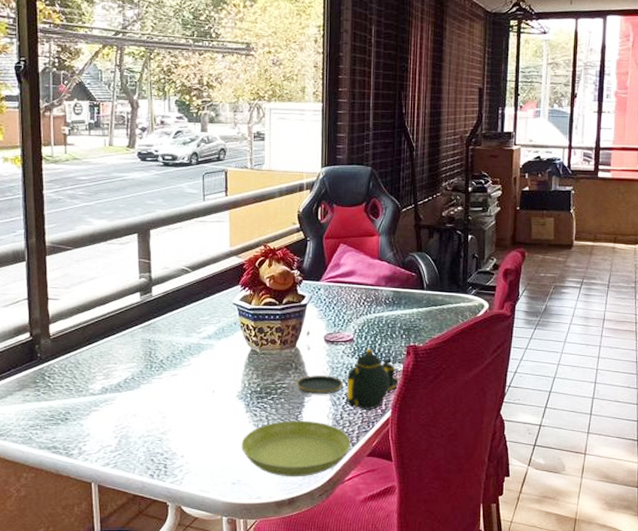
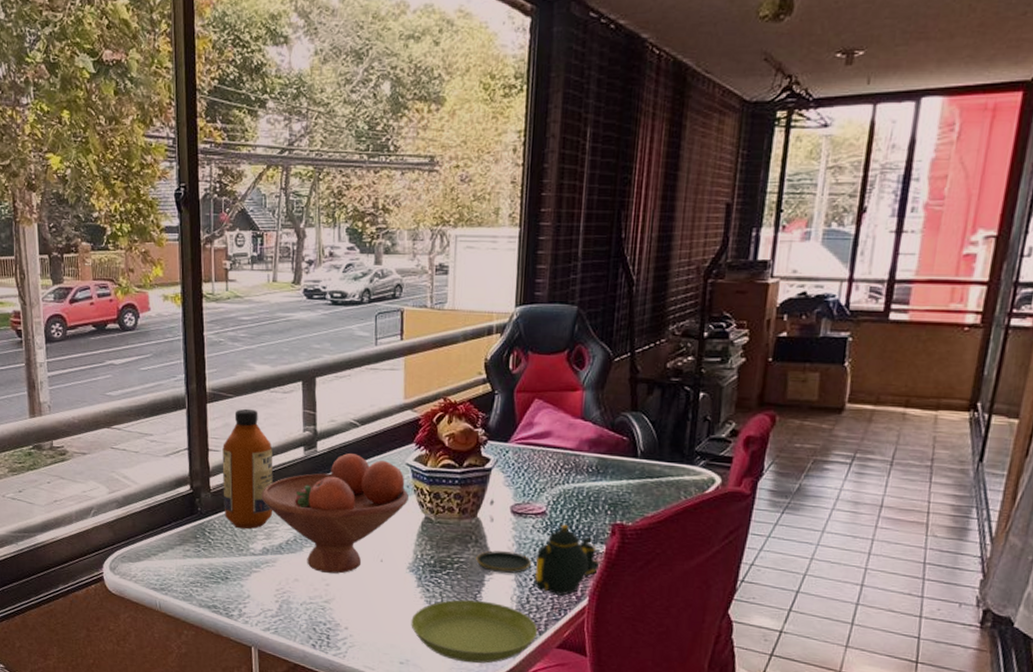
bottle: none [61,259,111,371] -> present [222,408,273,530]
fruit bowl: none [100,297,236,406] -> present [261,453,409,574]

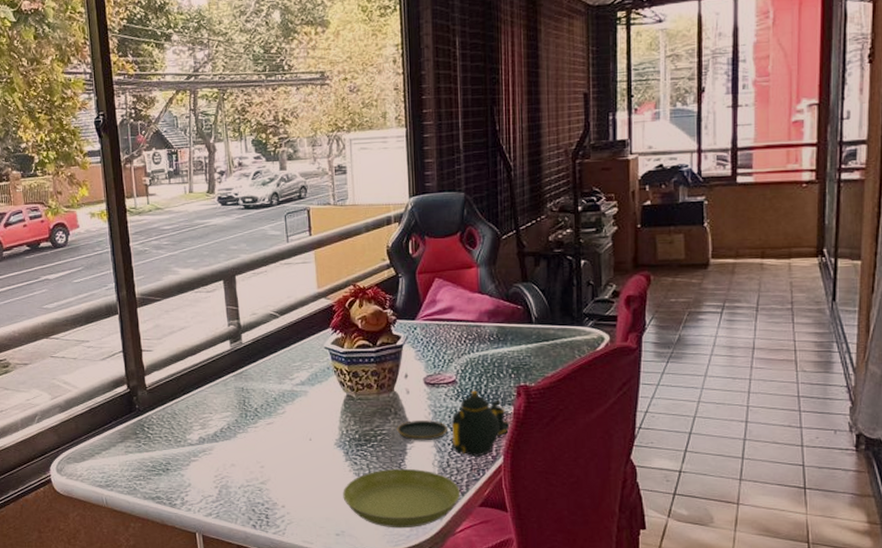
bottle: present [222,408,273,530] -> none [154,309,205,422]
fruit bowl: present [261,453,409,574] -> none [194,342,330,455]

